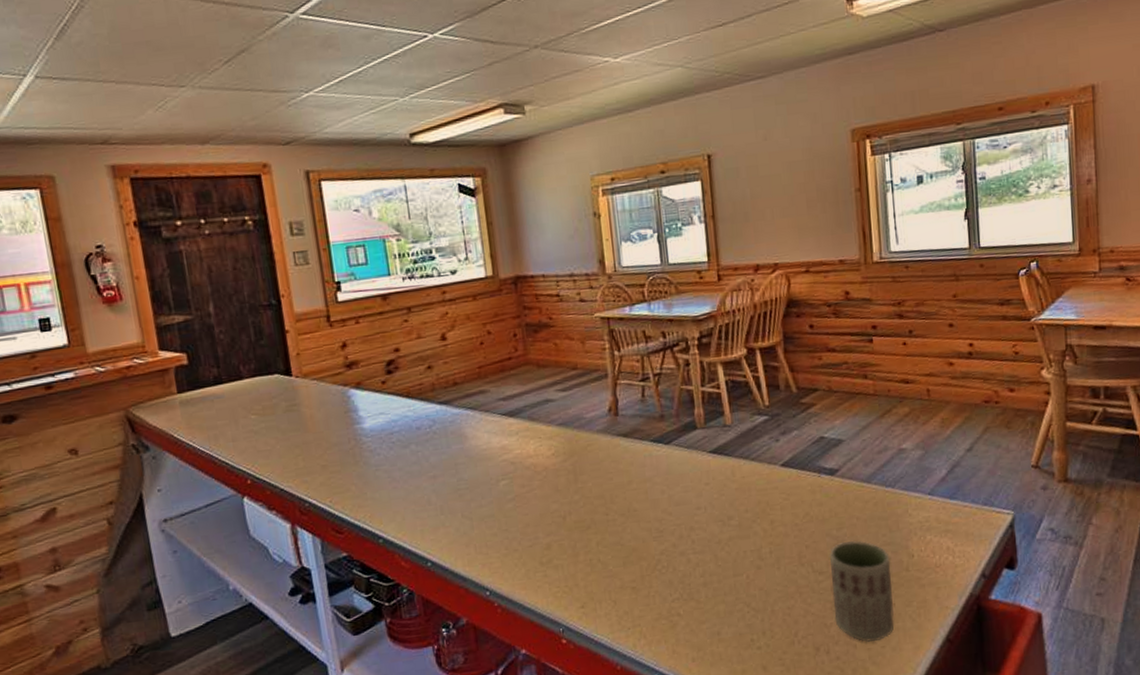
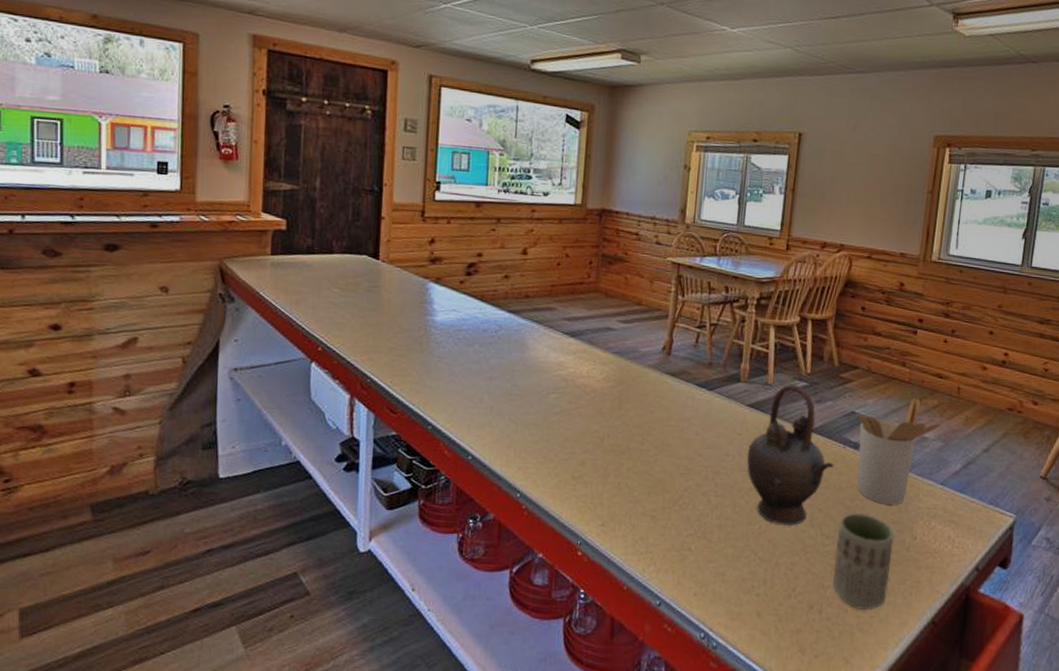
teapot: none [718,420,813,570] -> present [747,384,834,525]
utensil holder: none [829,409,917,527] -> present [857,398,941,505]

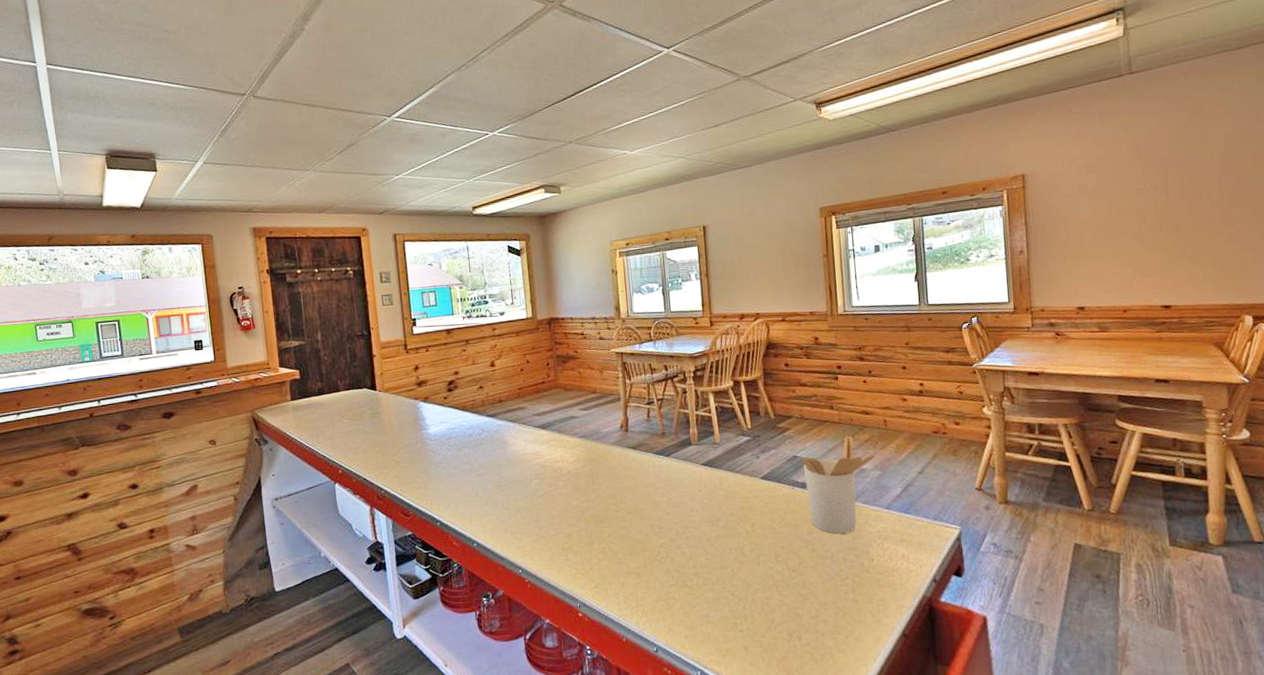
teapot: present [747,384,834,525] -> none [709,440,787,565]
cup: present [832,512,894,610] -> none [801,544,857,632]

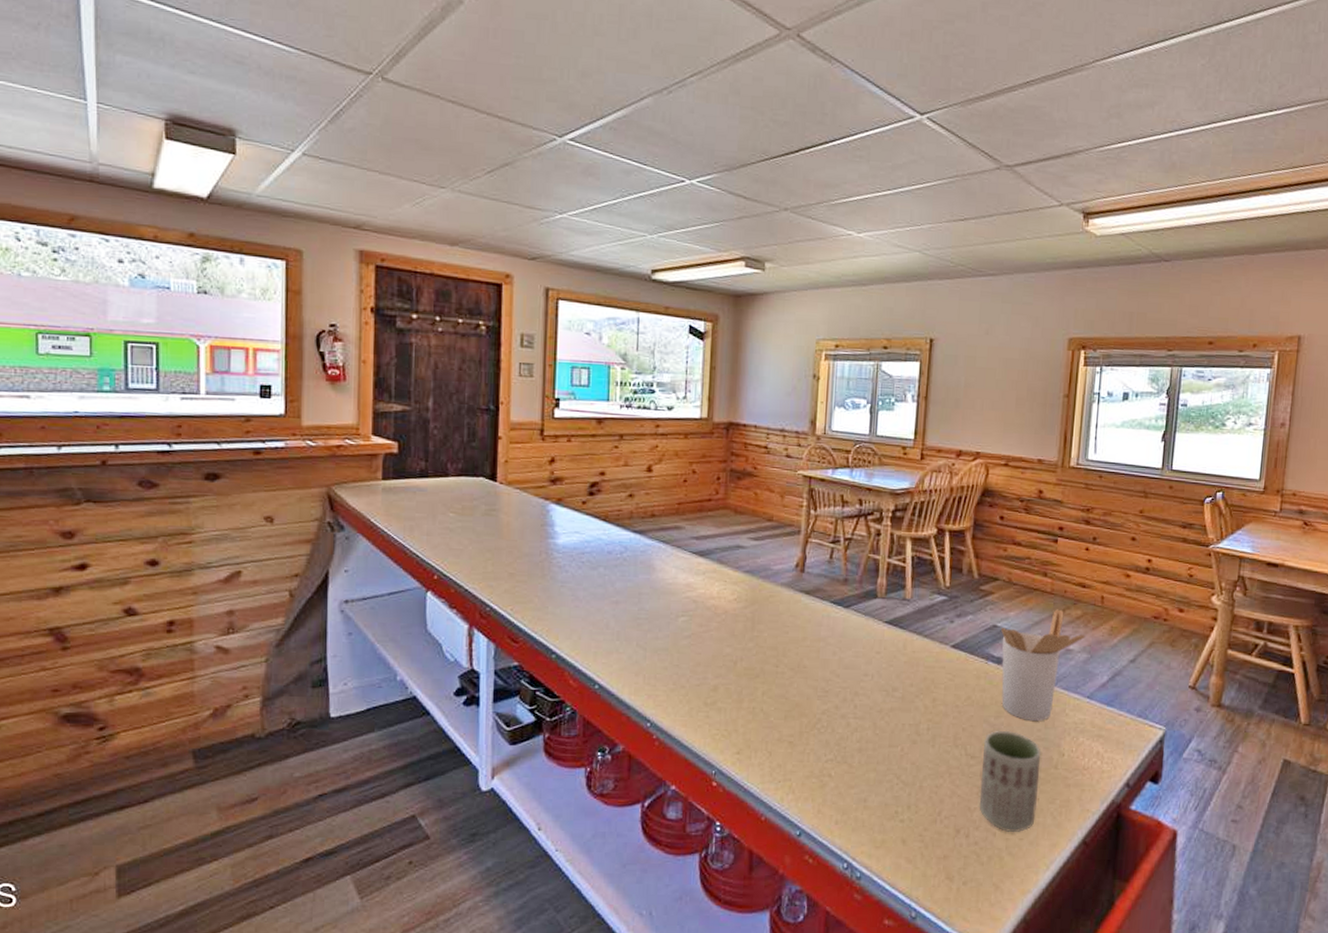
cup: none [801,544,857,632] -> present [979,730,1041,832]

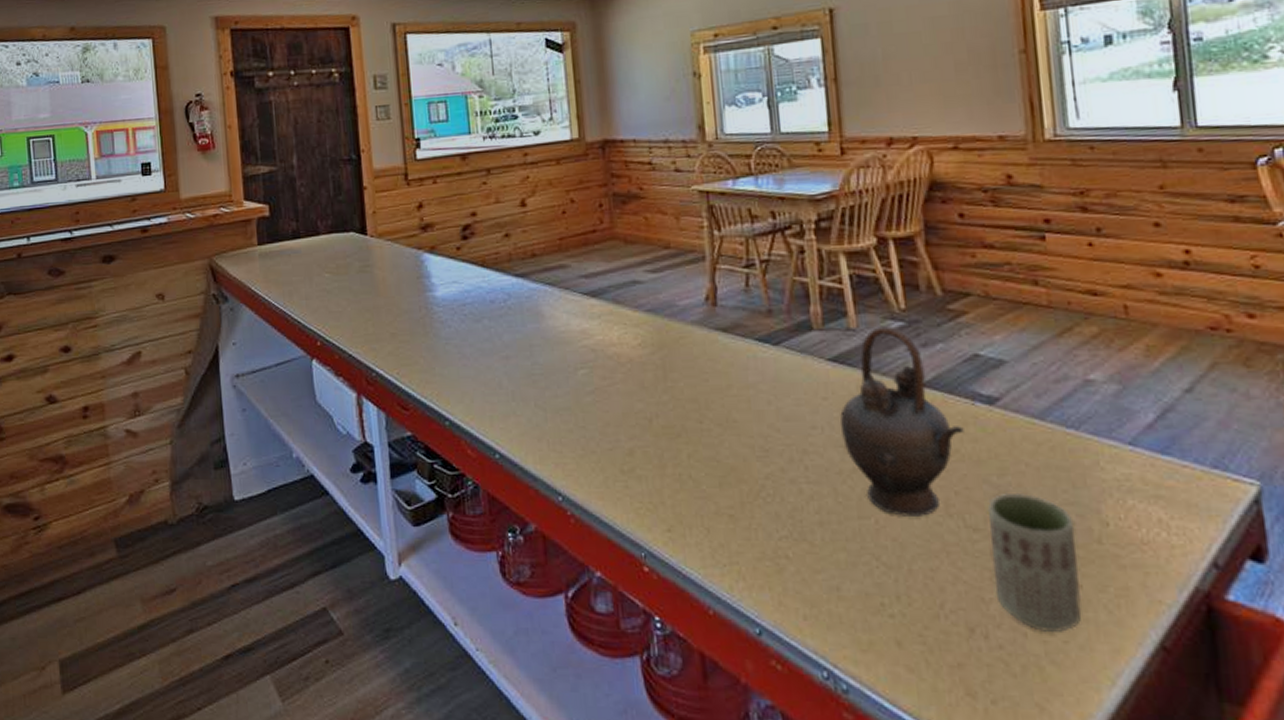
teapot: none [886,599,977,746] -> present [839,326,964,516]
utensil holder: present [1001,609,1086,721] -> none [986,327,1110,478]

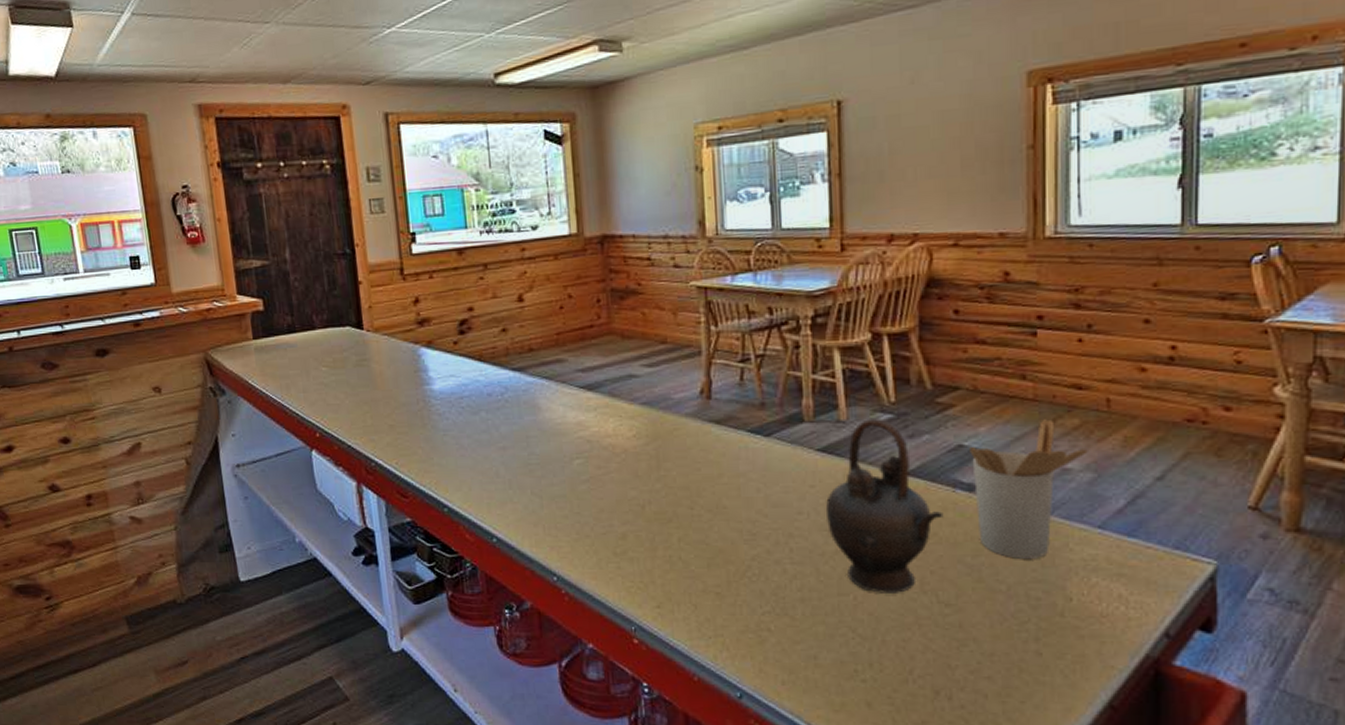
utensil holder: none [986,327,1110,478] -> present [970,419,1088,559]
cup: present [987,492,1082,632] -> none [959,571,1040,694]

